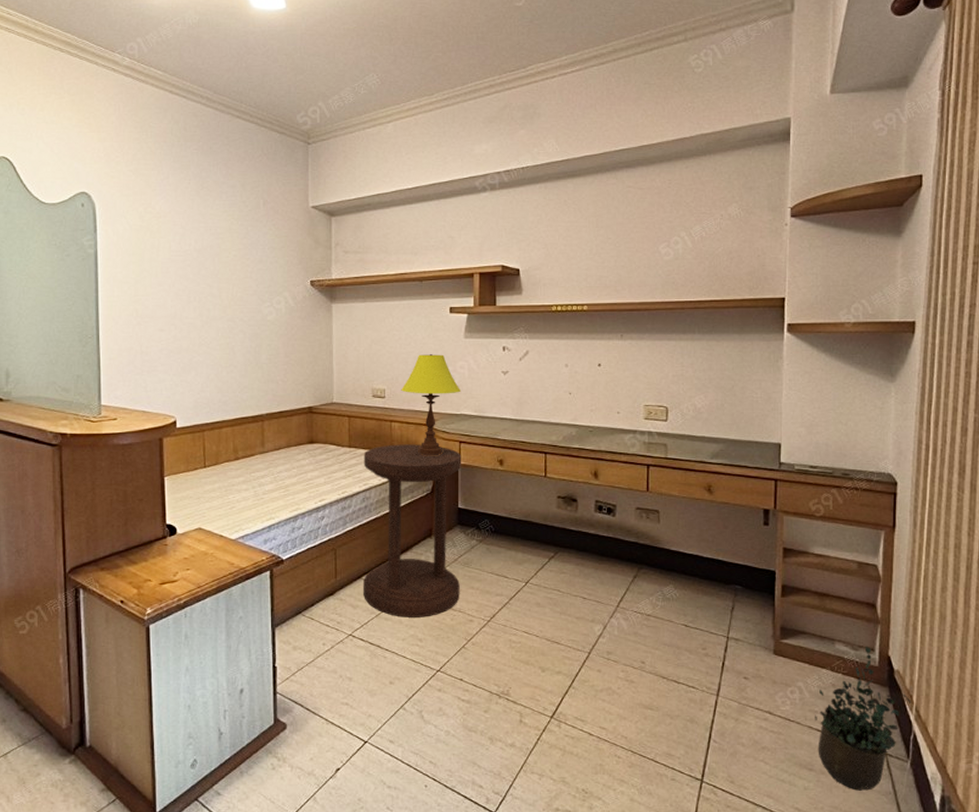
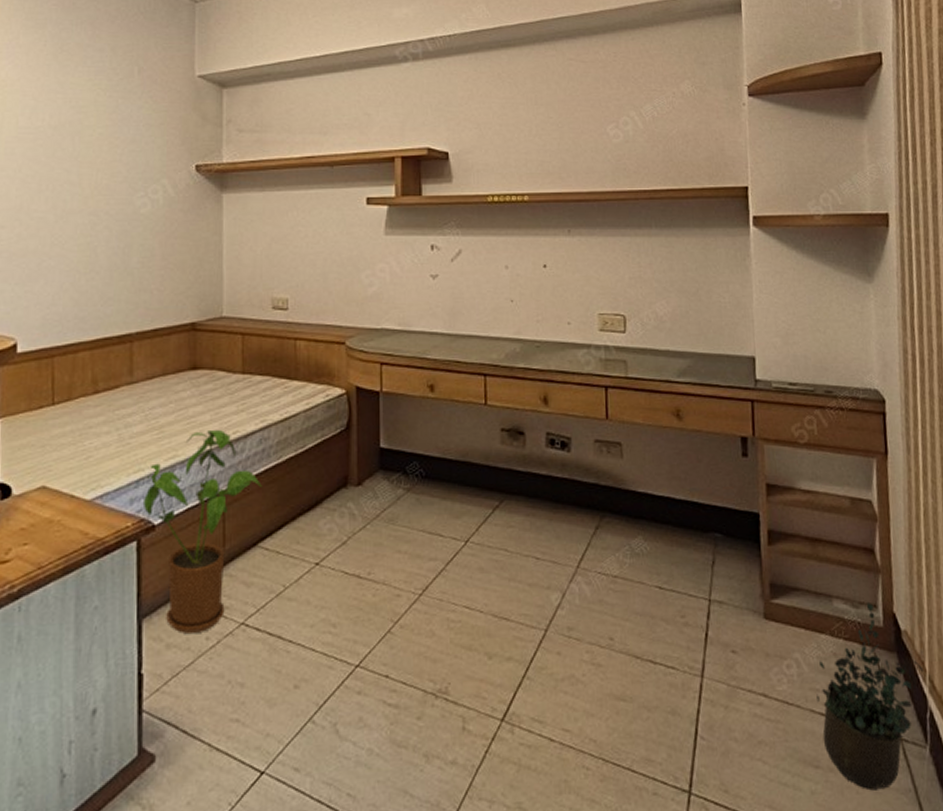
house plant: none [273,491,365,640] -> present [142,430,262,633]
side table: present [363,444,462,617] -> none [260,367,384,596]
table lamp: present [401,354,460,456] -> none [308,255,381,383]

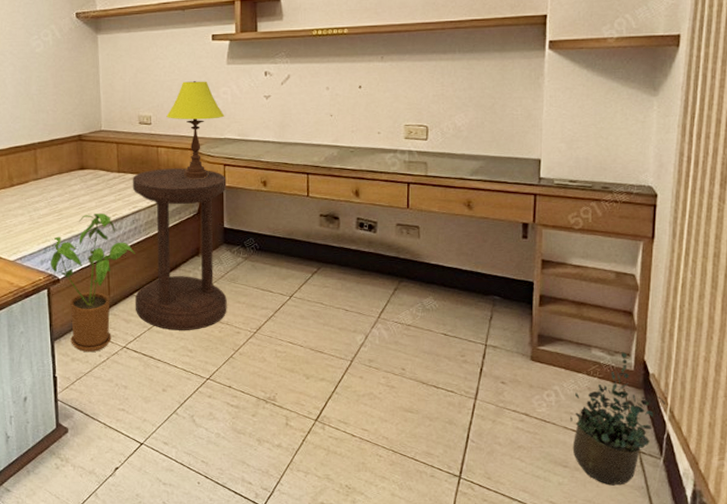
side table: none [260,367,384,596] -> present [132,168,227,330]
table lamp: none [308,255,381,383] -> present [166,81,224,179]

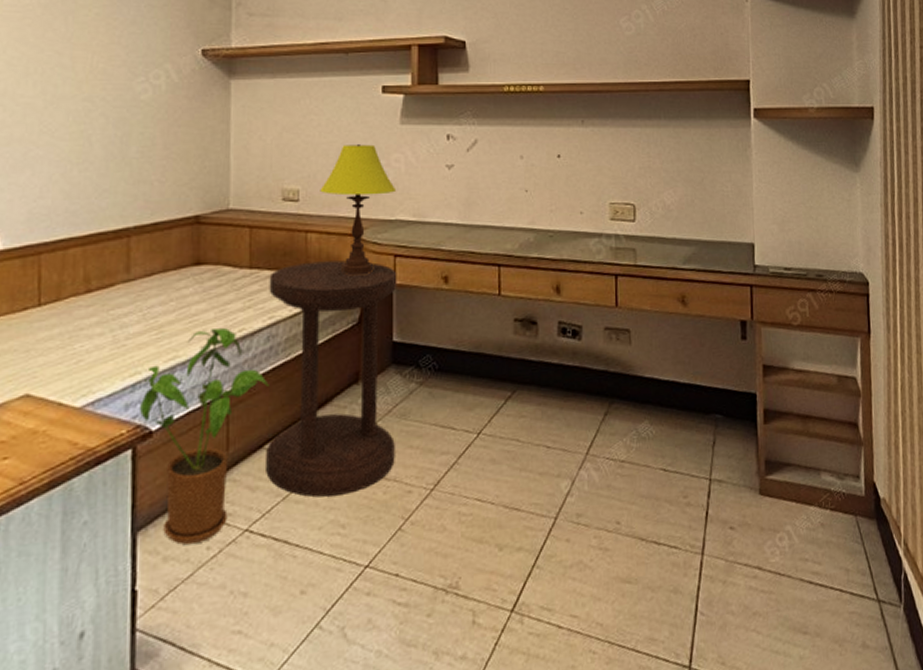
potted plant: present [570,351,666,486] -> none [806,472,899,652]

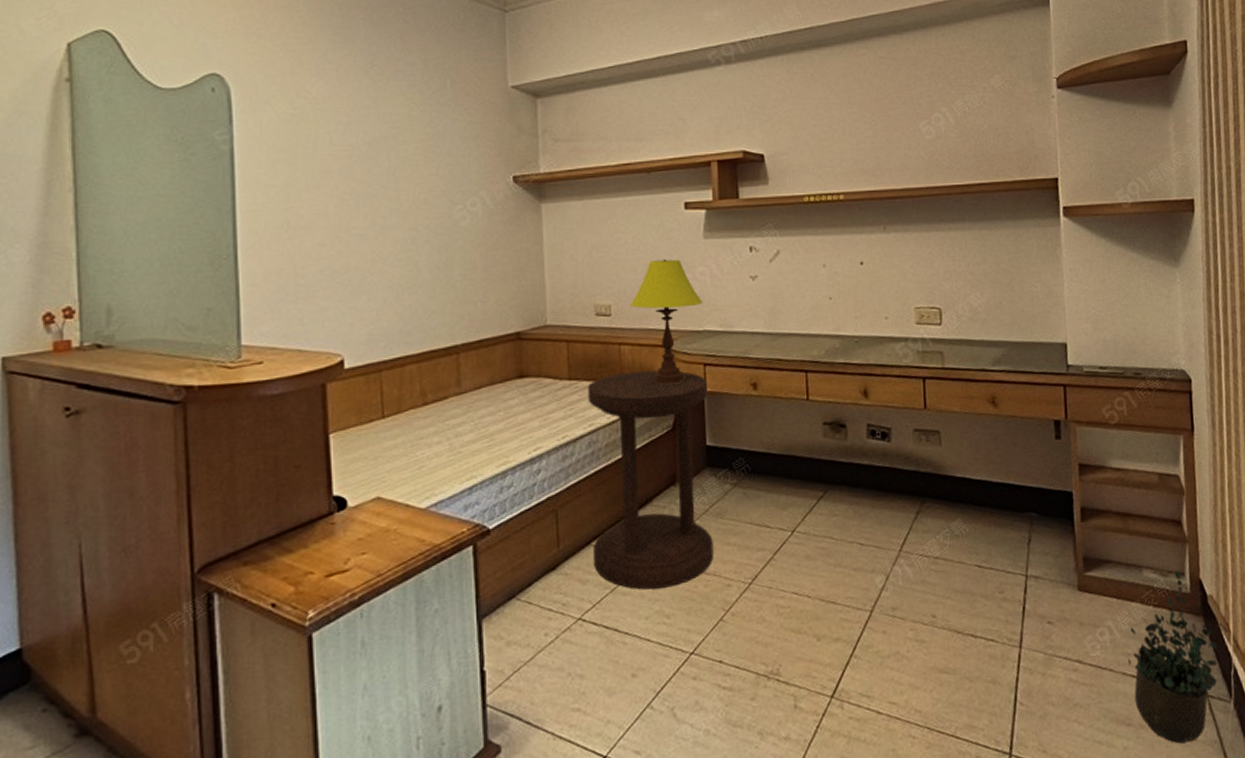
house plant: present [139,328,269,545] -> none [476,435,593,631]
potted plant: none [806,472,899,652] -> present [1128,570,1228,744]

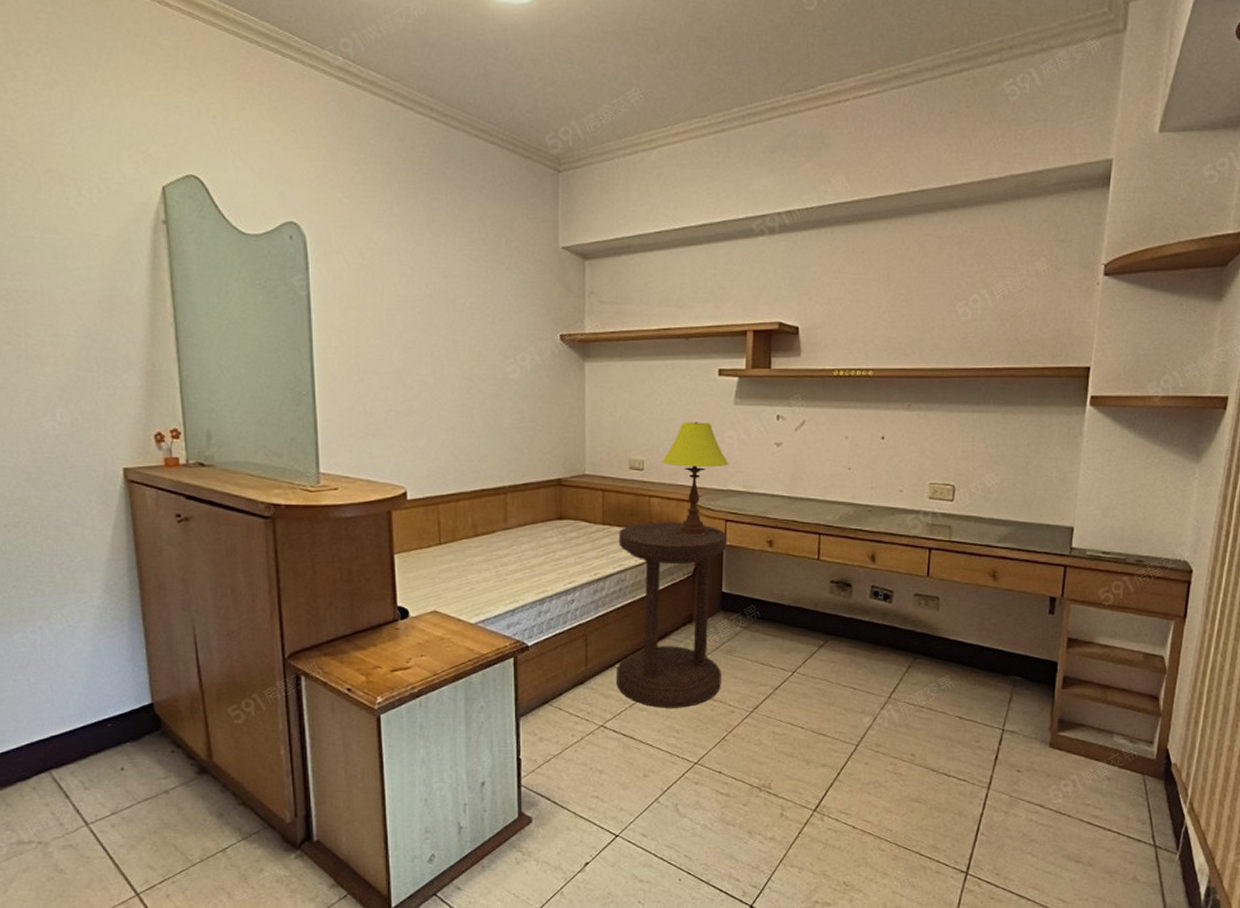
potted plant: present [1128,570,1228,744] -> none [1086,738,1186,882]

